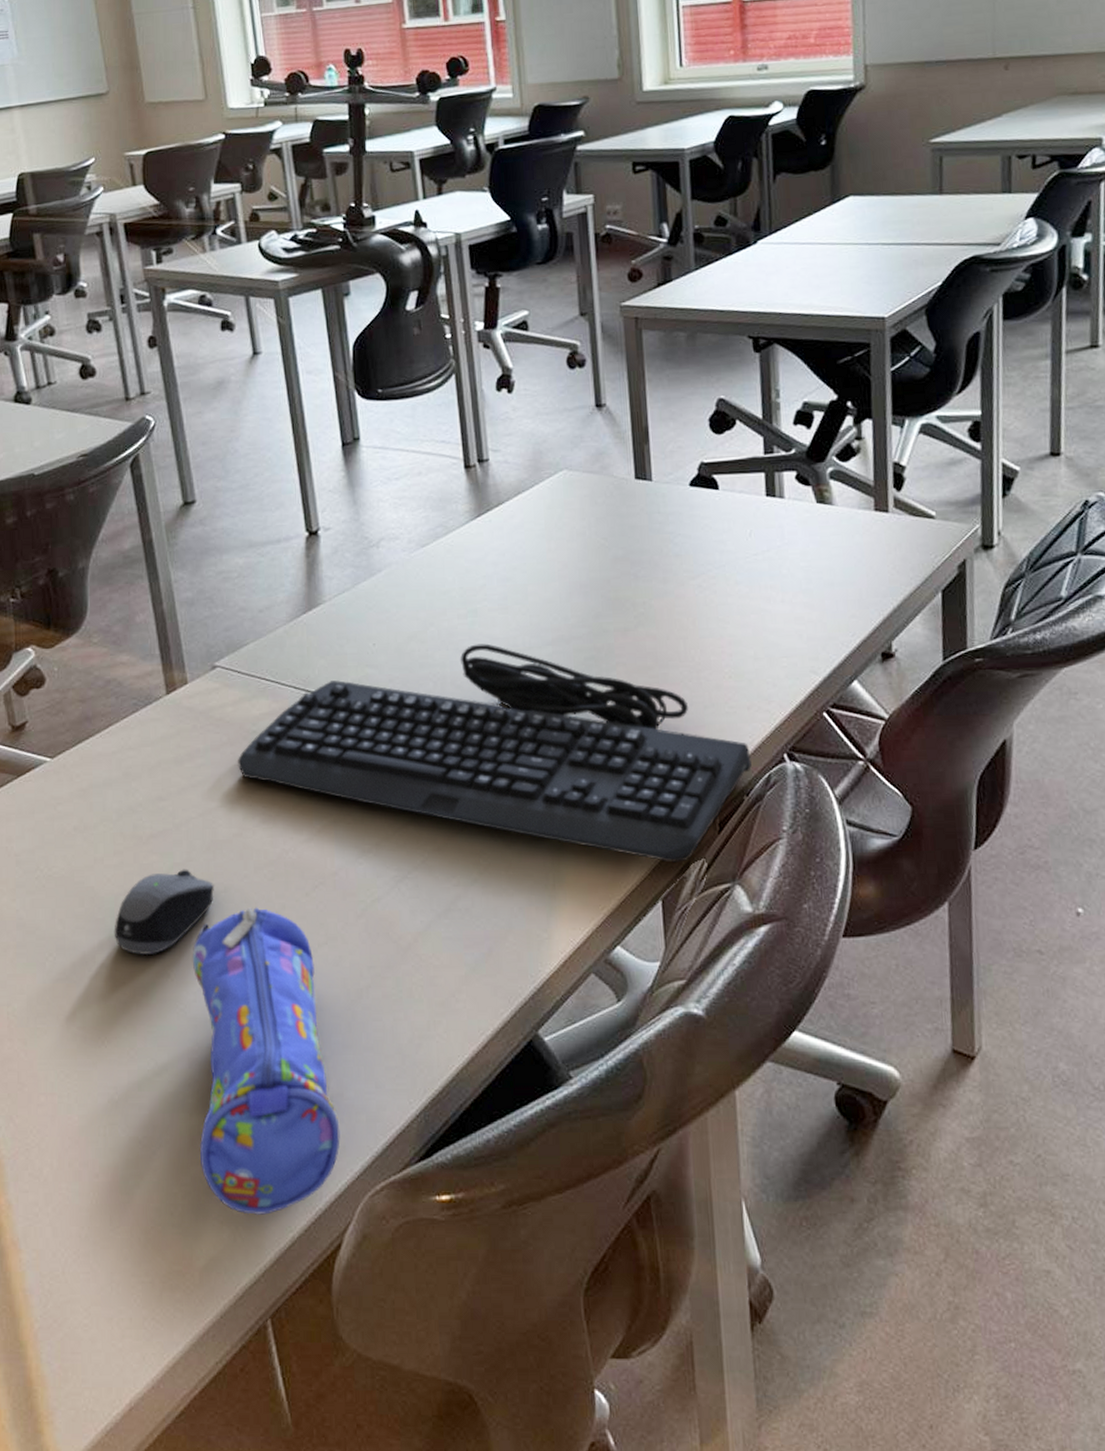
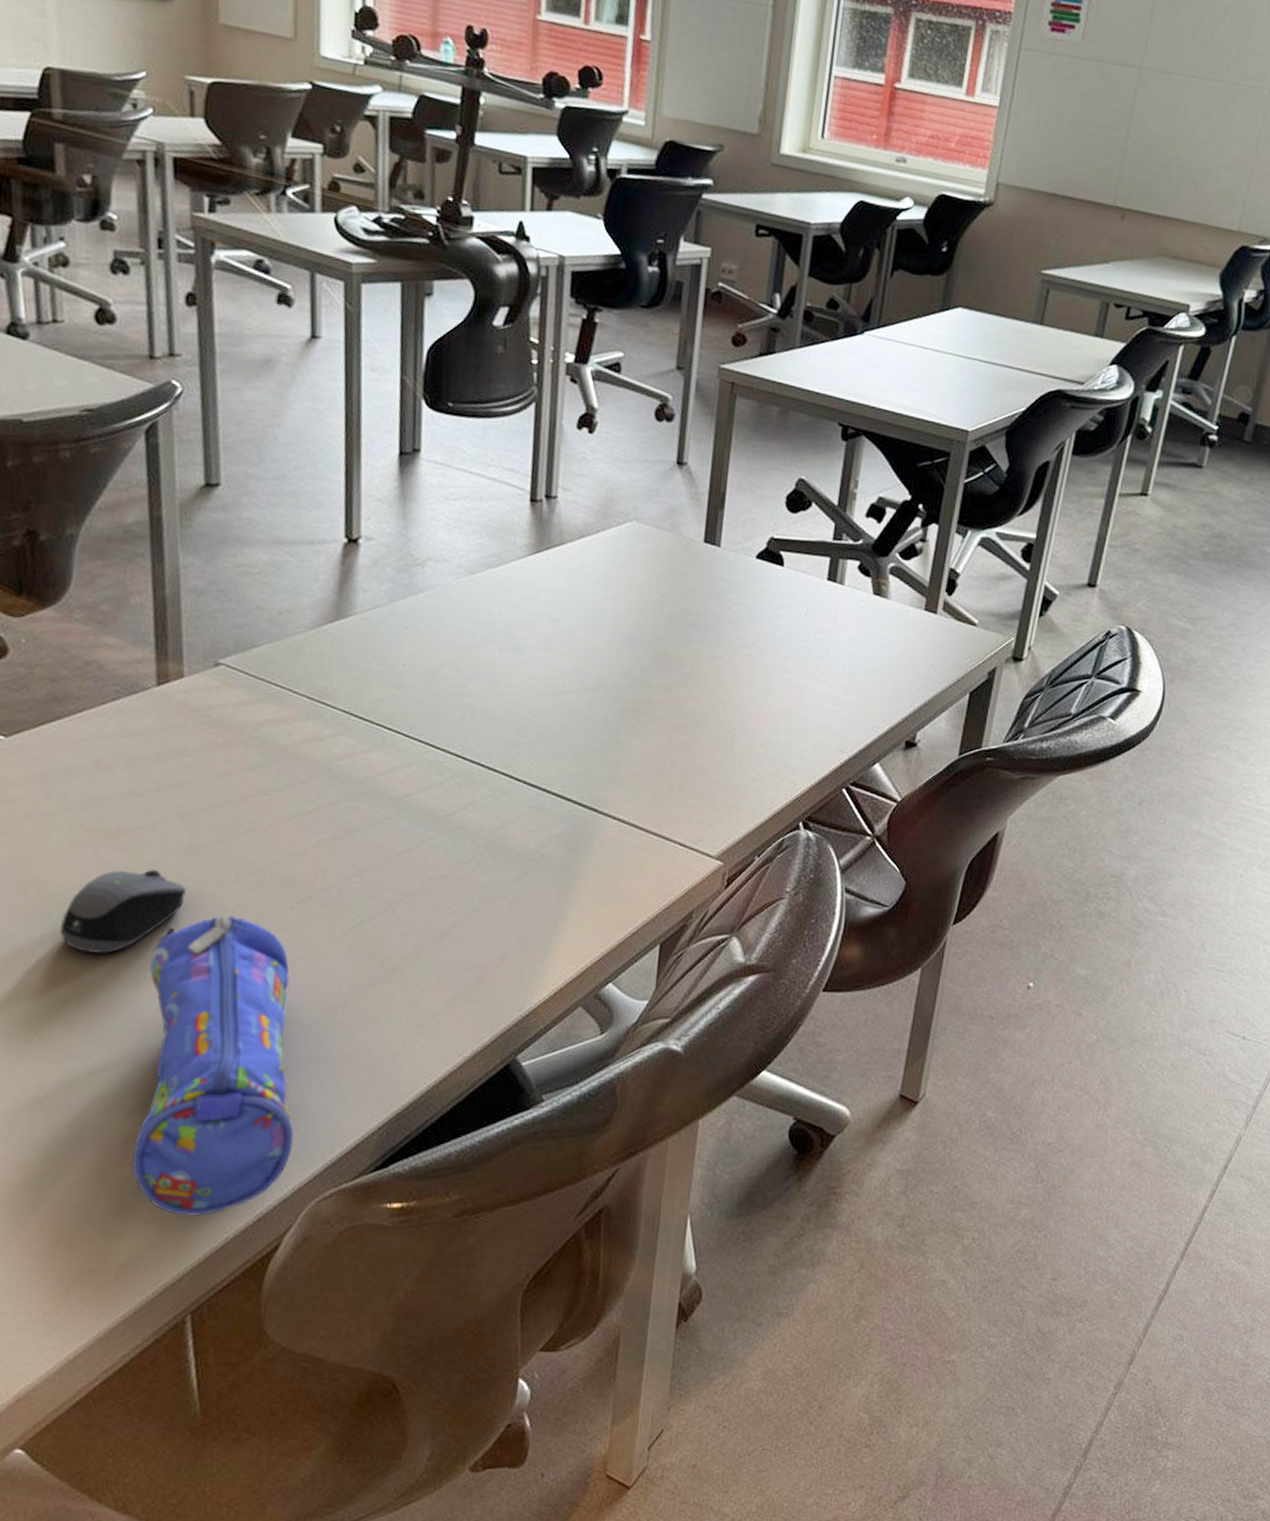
keyboard: present [238,643,752,862] -> none [231,679,769,911]

